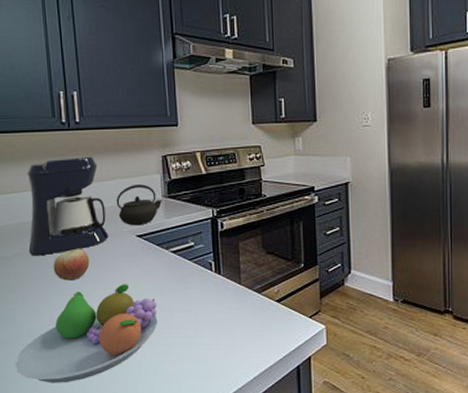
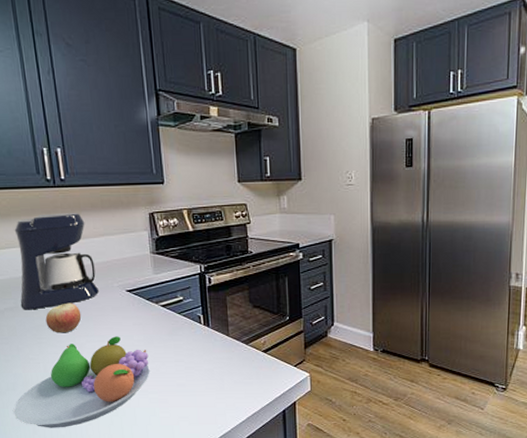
kettle: present [116,184,163,226] -> none [105,241,151,281]

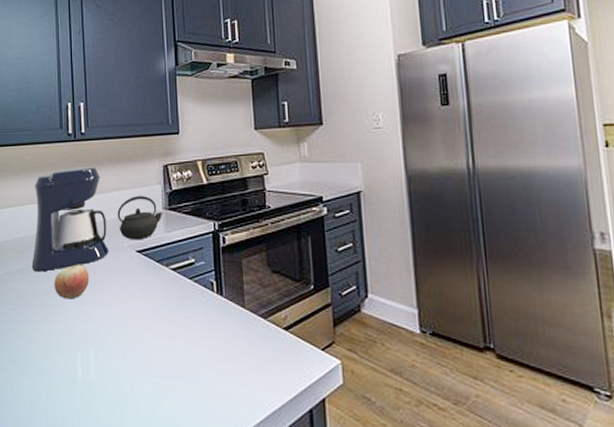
fruit bowl: present [13,336,150,428] -> none [12,304,157,415]
kettle: none [105,241,151,281] -> present [117,196,163,240]

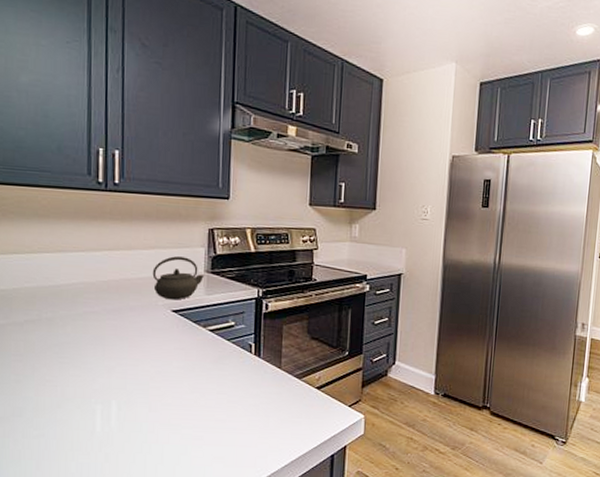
coffee maker: present [32,167,110,272] -> none [45,218,141,325]
apple: present [54,264,90,299] -> none [72,319,116,354]

